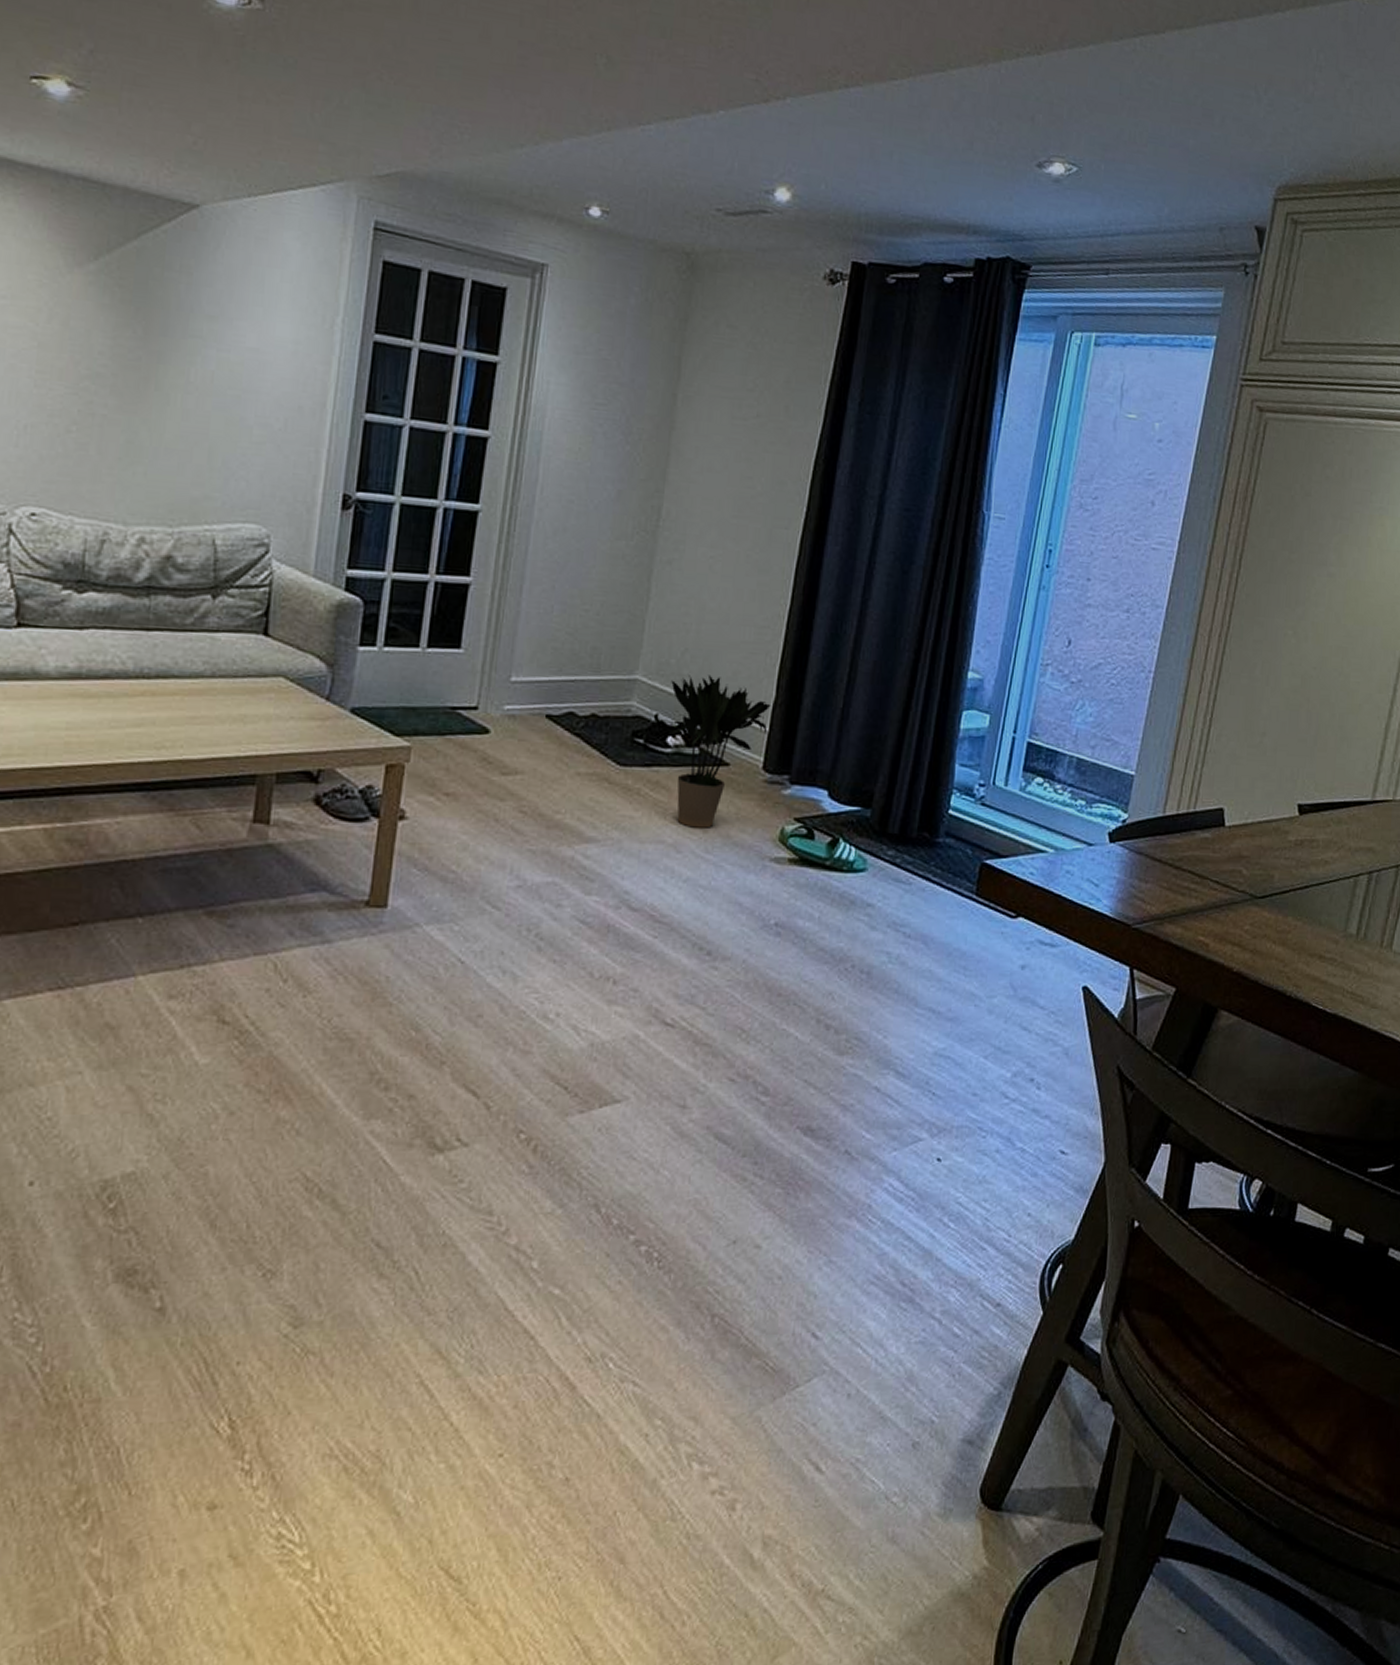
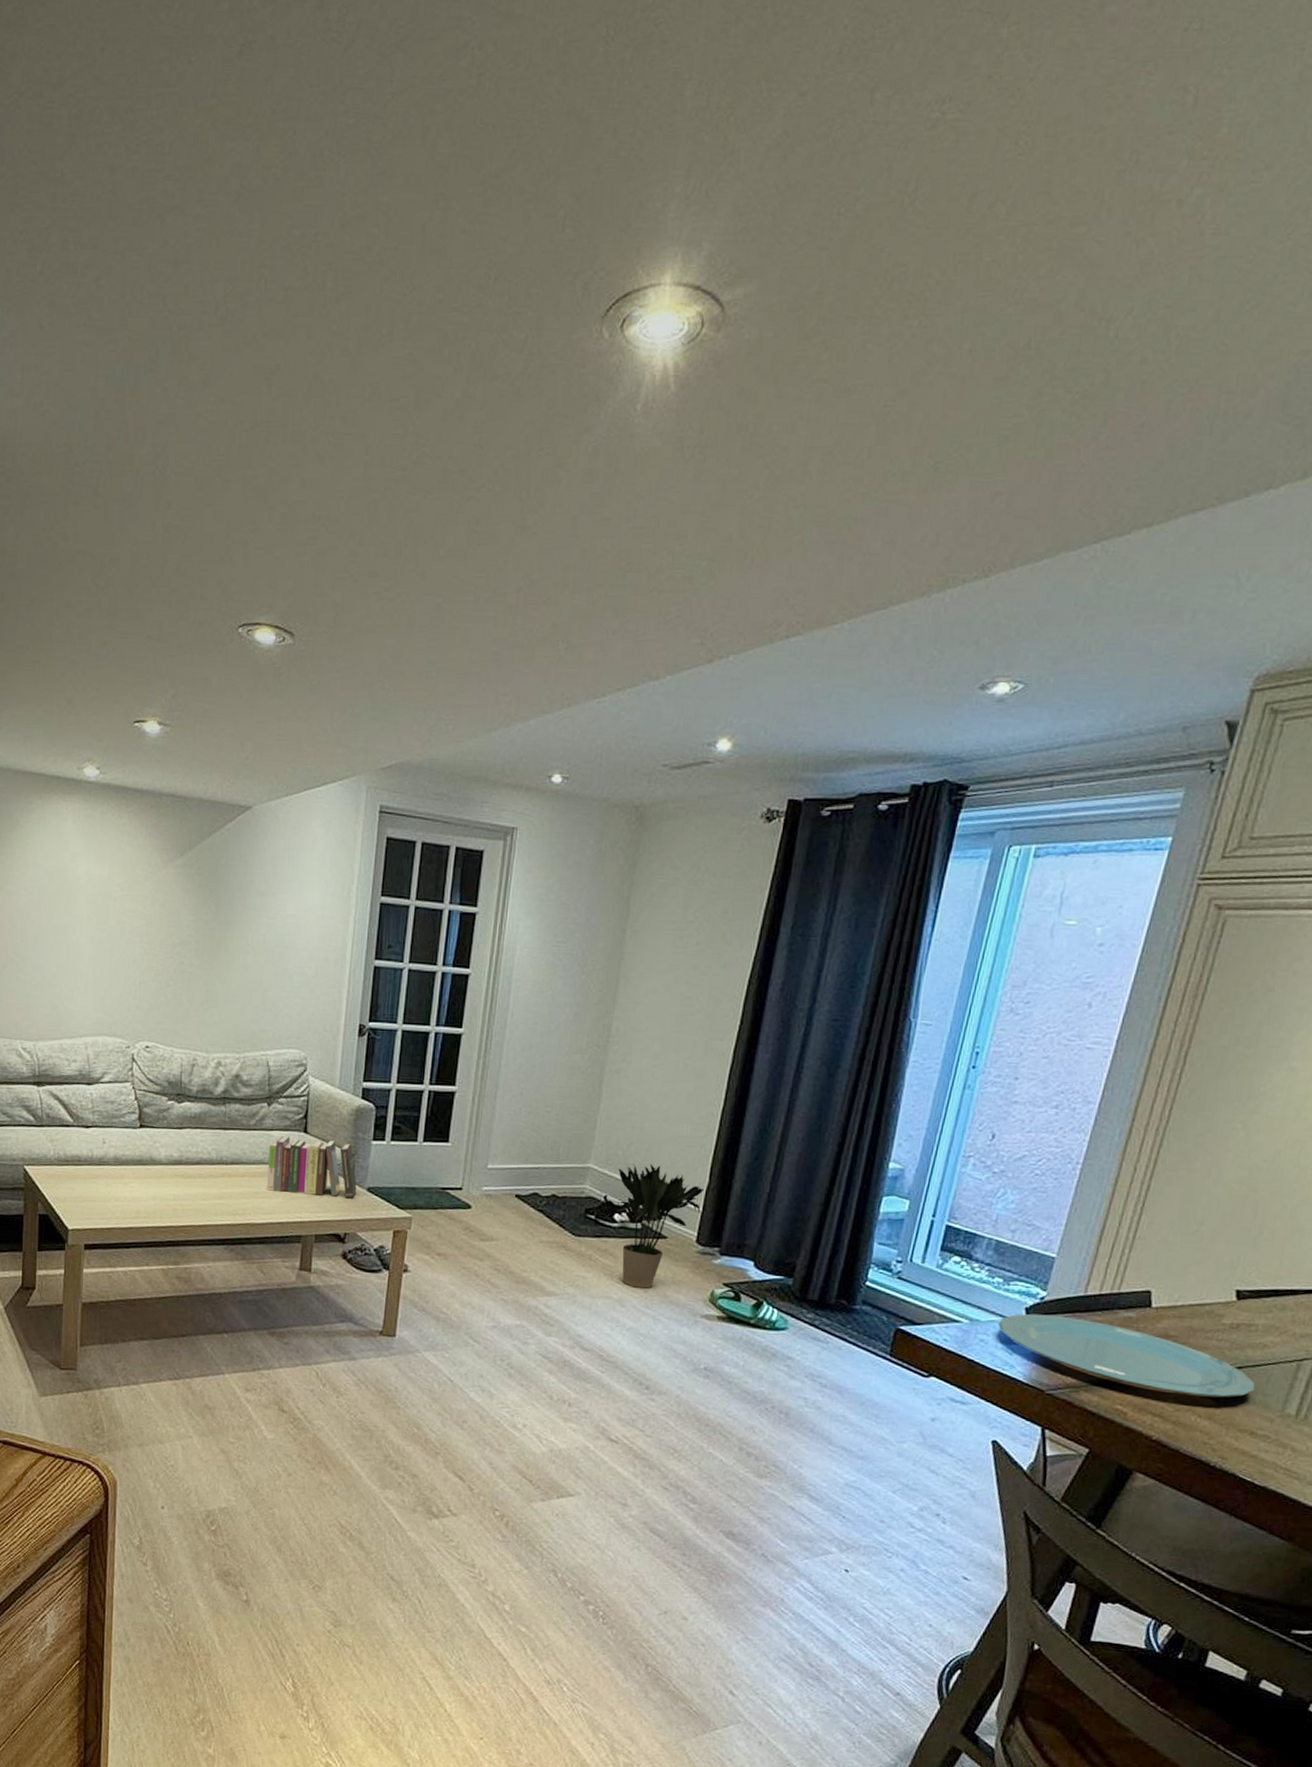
books: none [208,640,337,723] -> present [267,1136,357,1199]
plate: none [1083,838,1320,921] -> present [998,1313,1255,1398]

